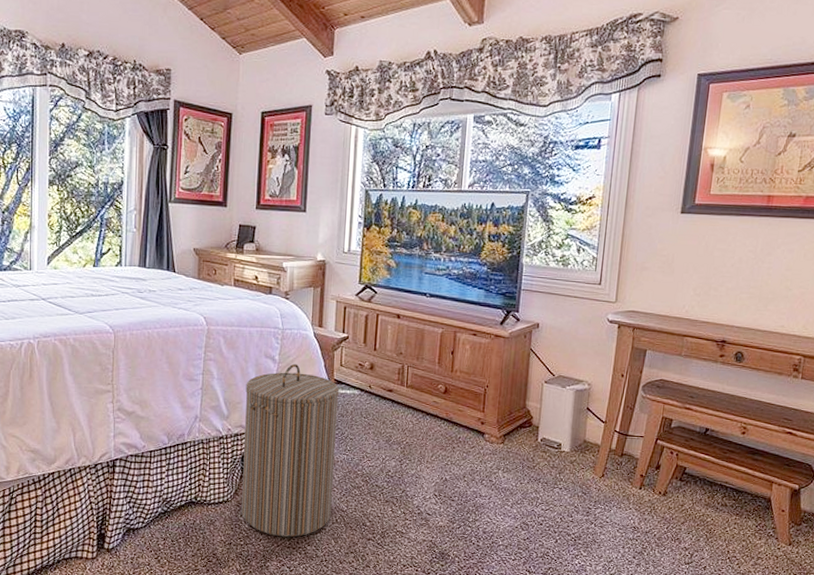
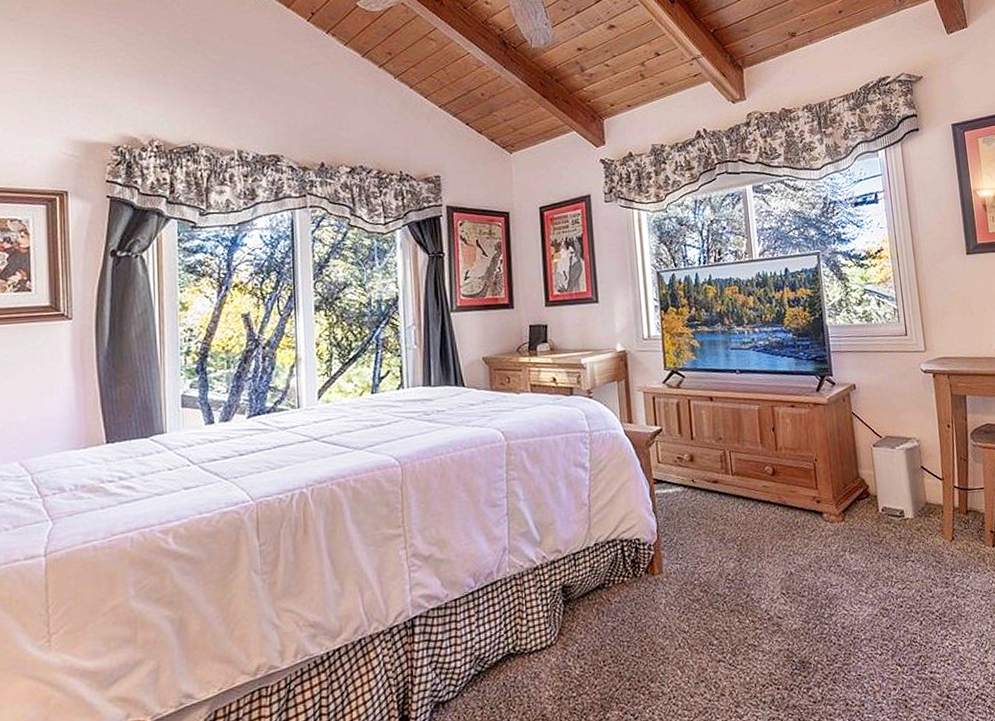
laundry hamper: present [241,363,340,537] -> none [557,468,672,678]

